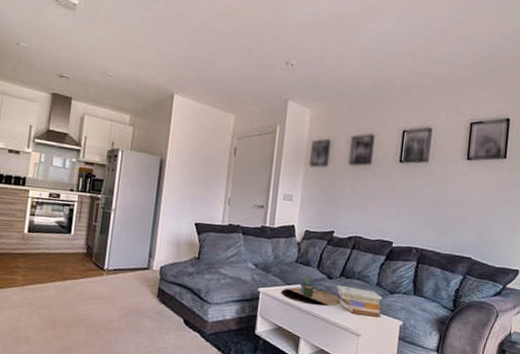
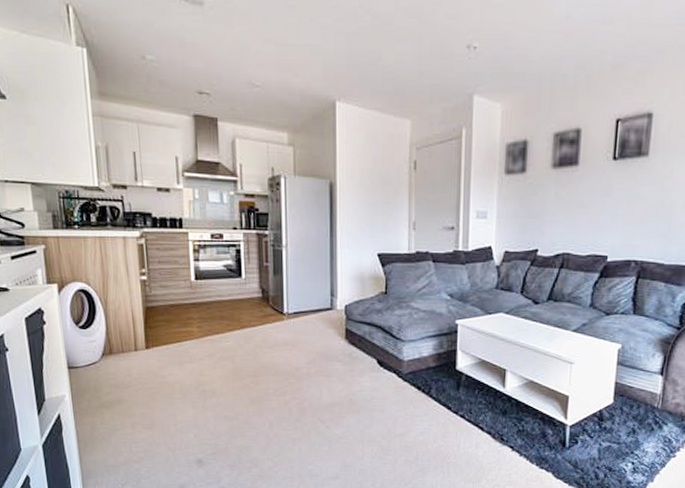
decorative tray: present [281,275,342,307] -> none [481,302,551,335]
books: present [336,285,382,318] -> none [543,310,597,342]

